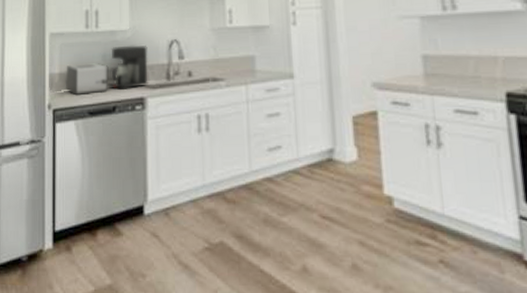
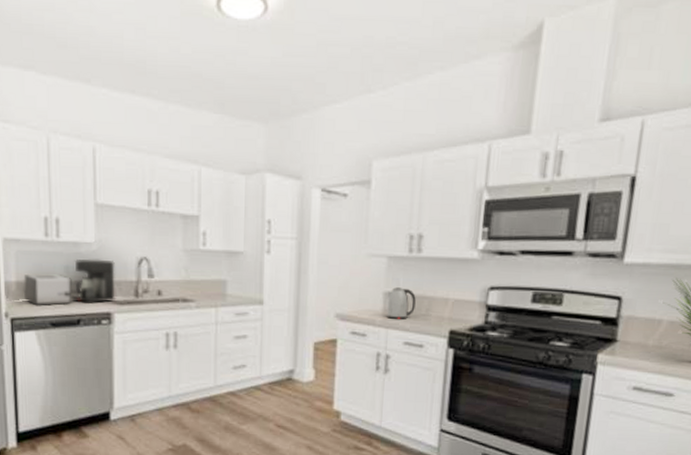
kettle: none [425,49,461,85] -> present [386,287,416,321]

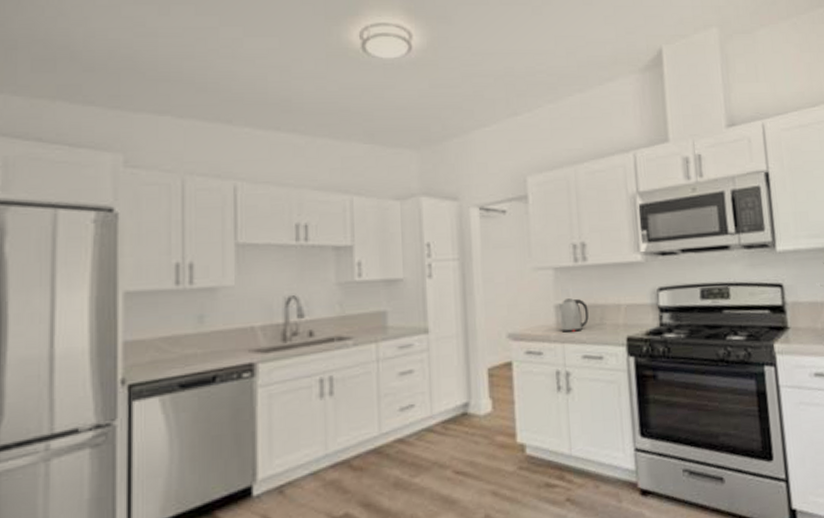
toaster: present [23,273,72,306] -> none [147,326,207,367]
coffee maker: present [71,259,115,305] -> none [205,303,259,357]

